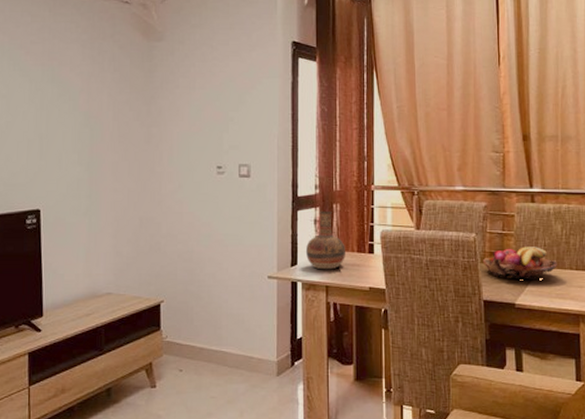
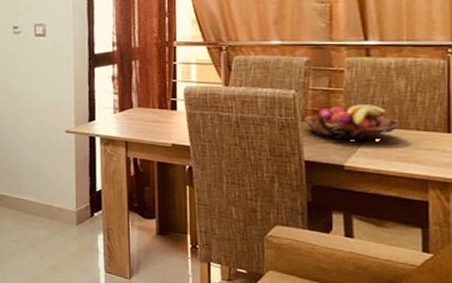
vase: present [306,210,345,270] -> none [104,67,146,126]

